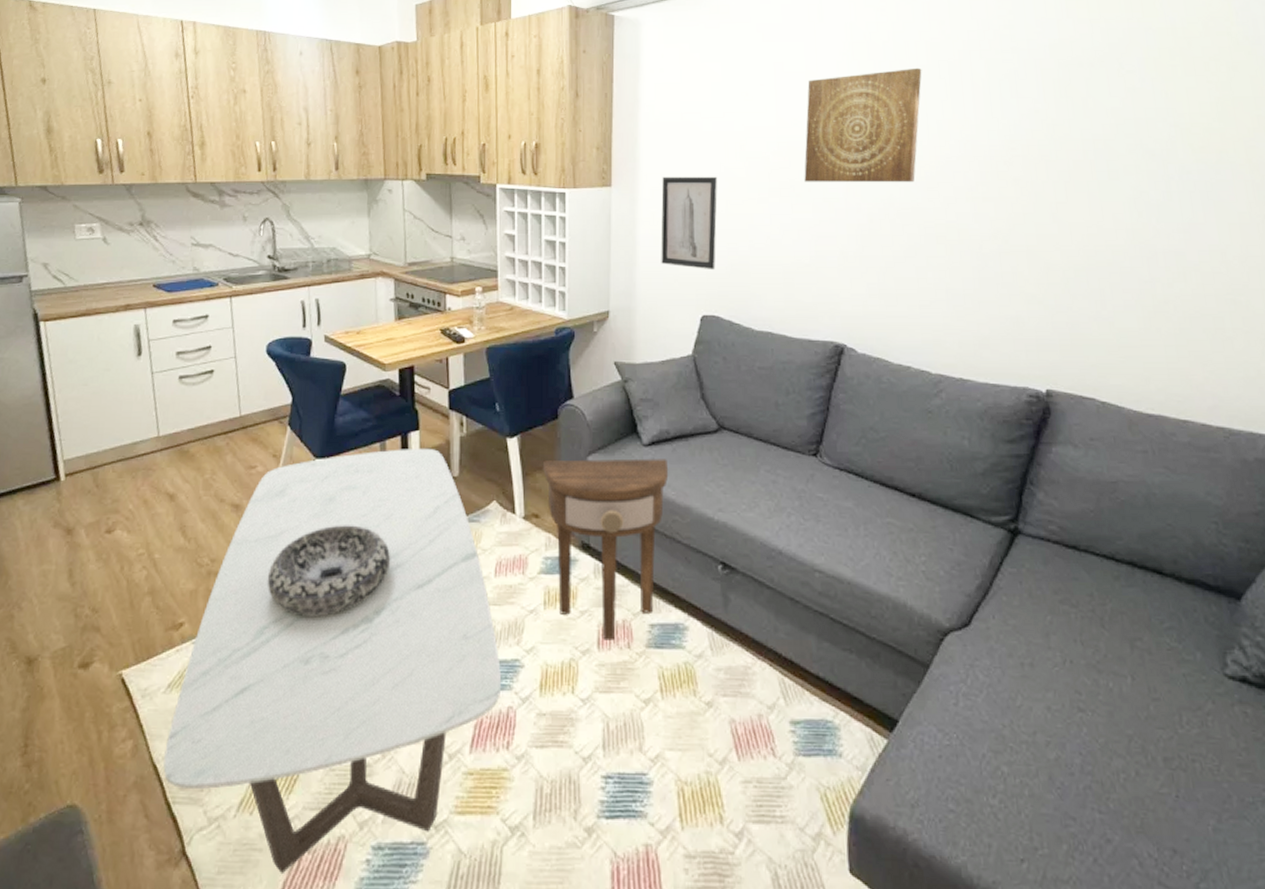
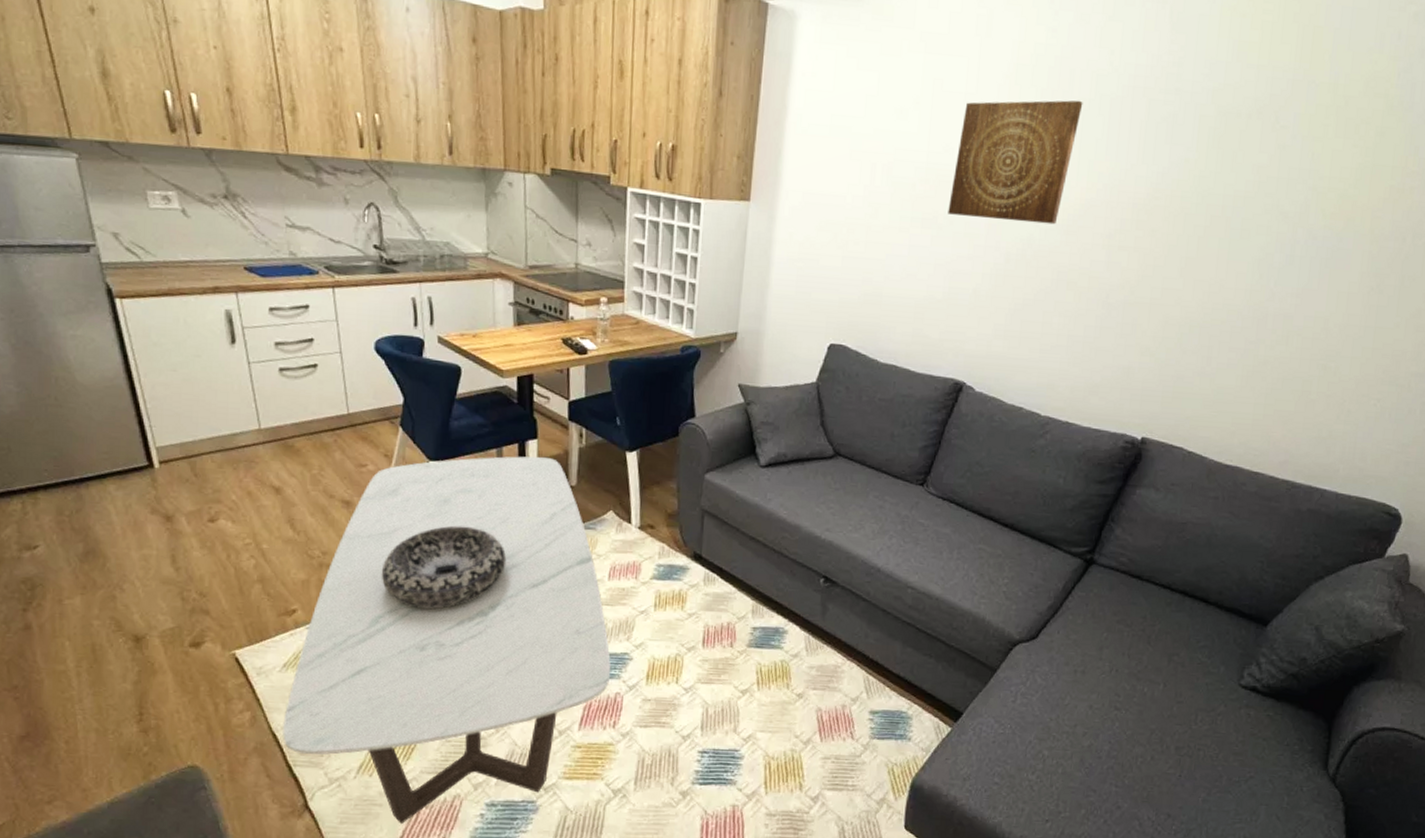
side table: present [543,458,669,641] -> none [661,475,783,640]
wall art: present [661,176,718,270] -> none [794,195,861,299]

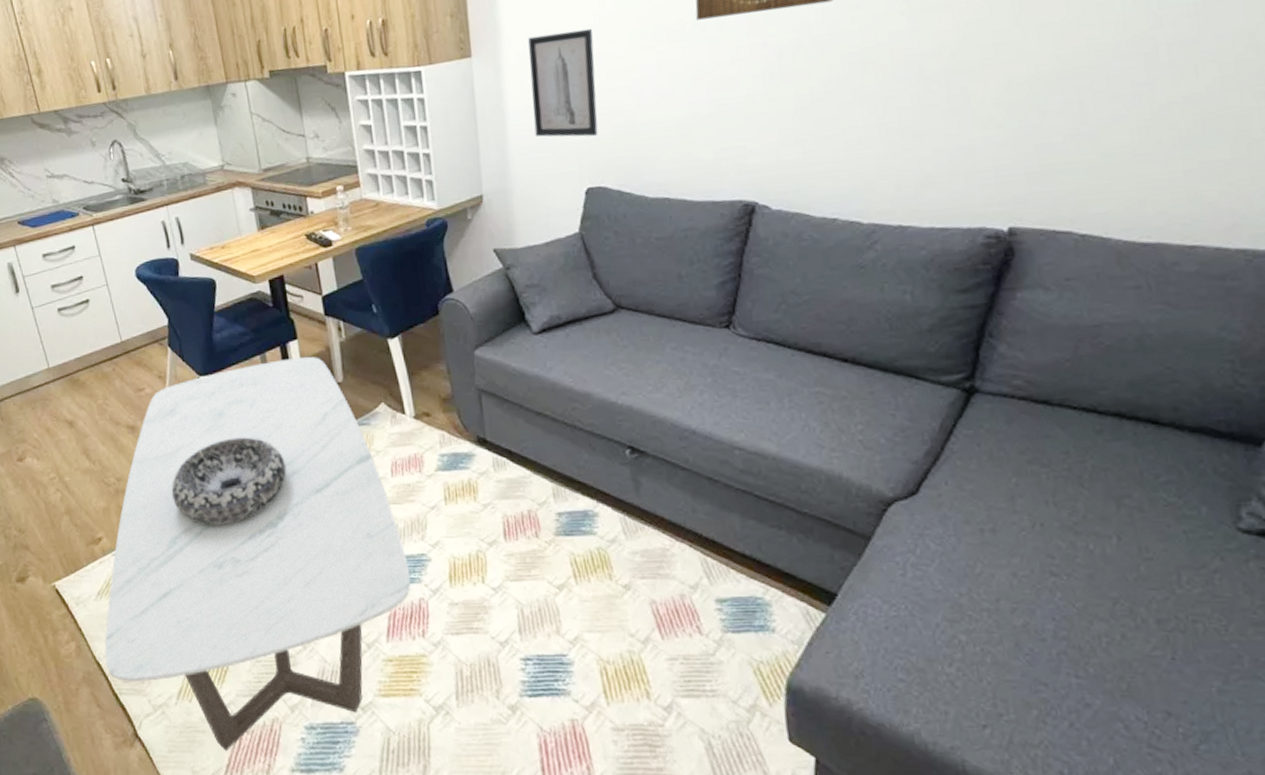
wall art: none [794,195,861,299] -> present [528,28,598,137]

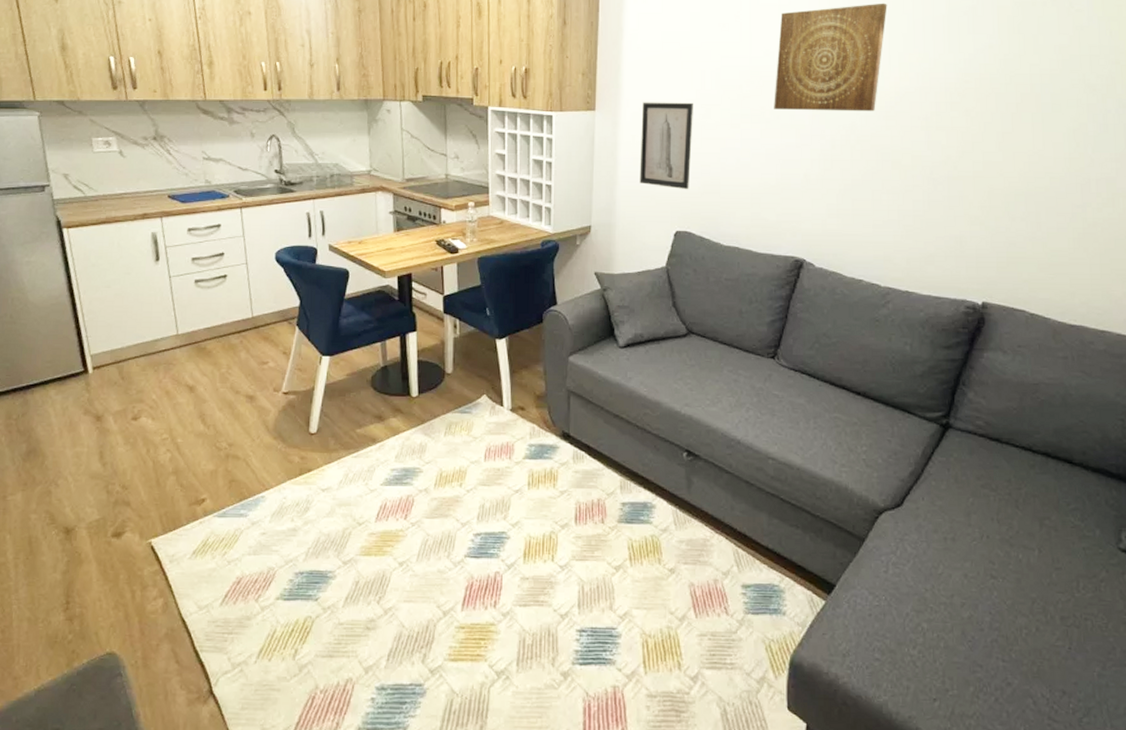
coffee table: present [104,356,411,751] -> none [191,347,489,709]
decorative bowl: present [172,437,286,525] -> none [281,415,390,494]

